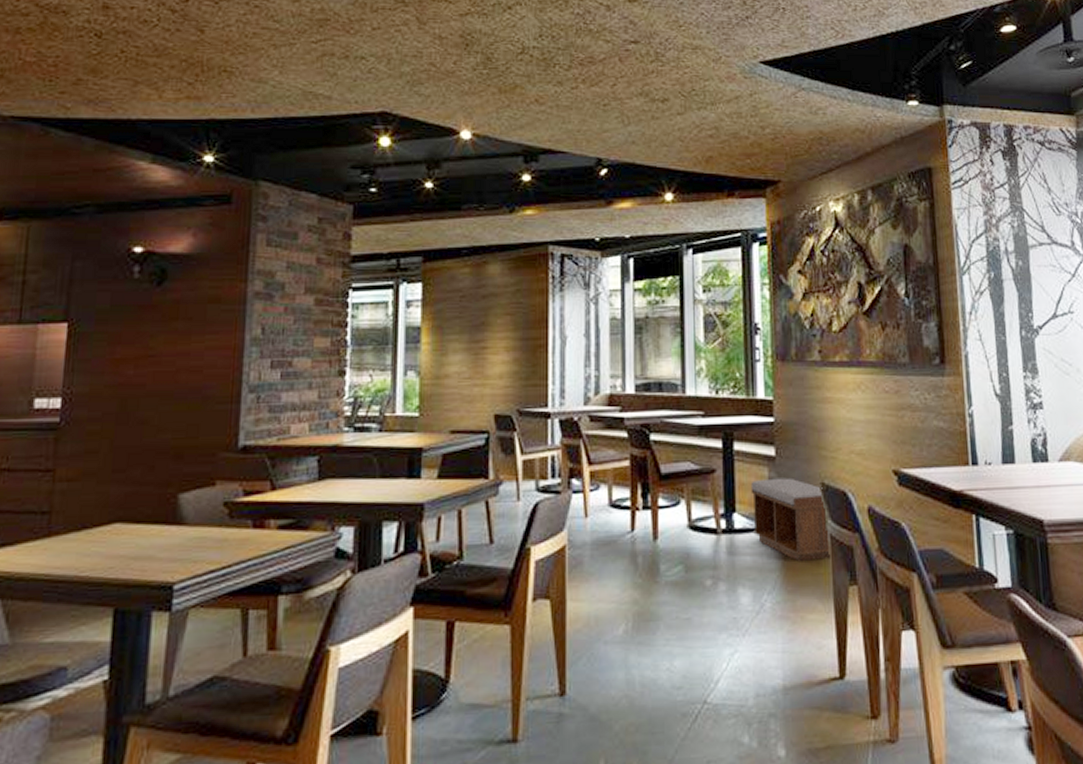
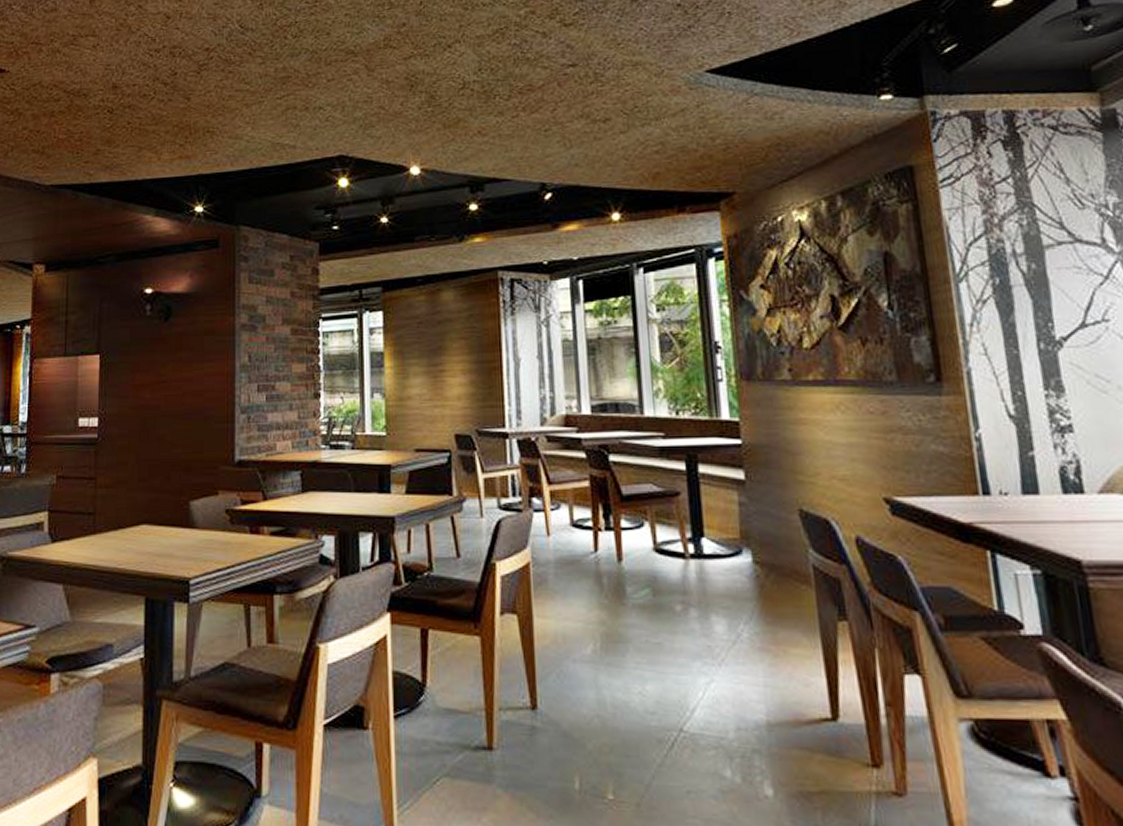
bench: present [750,478,830,561] -> none [719,503,814,591]

